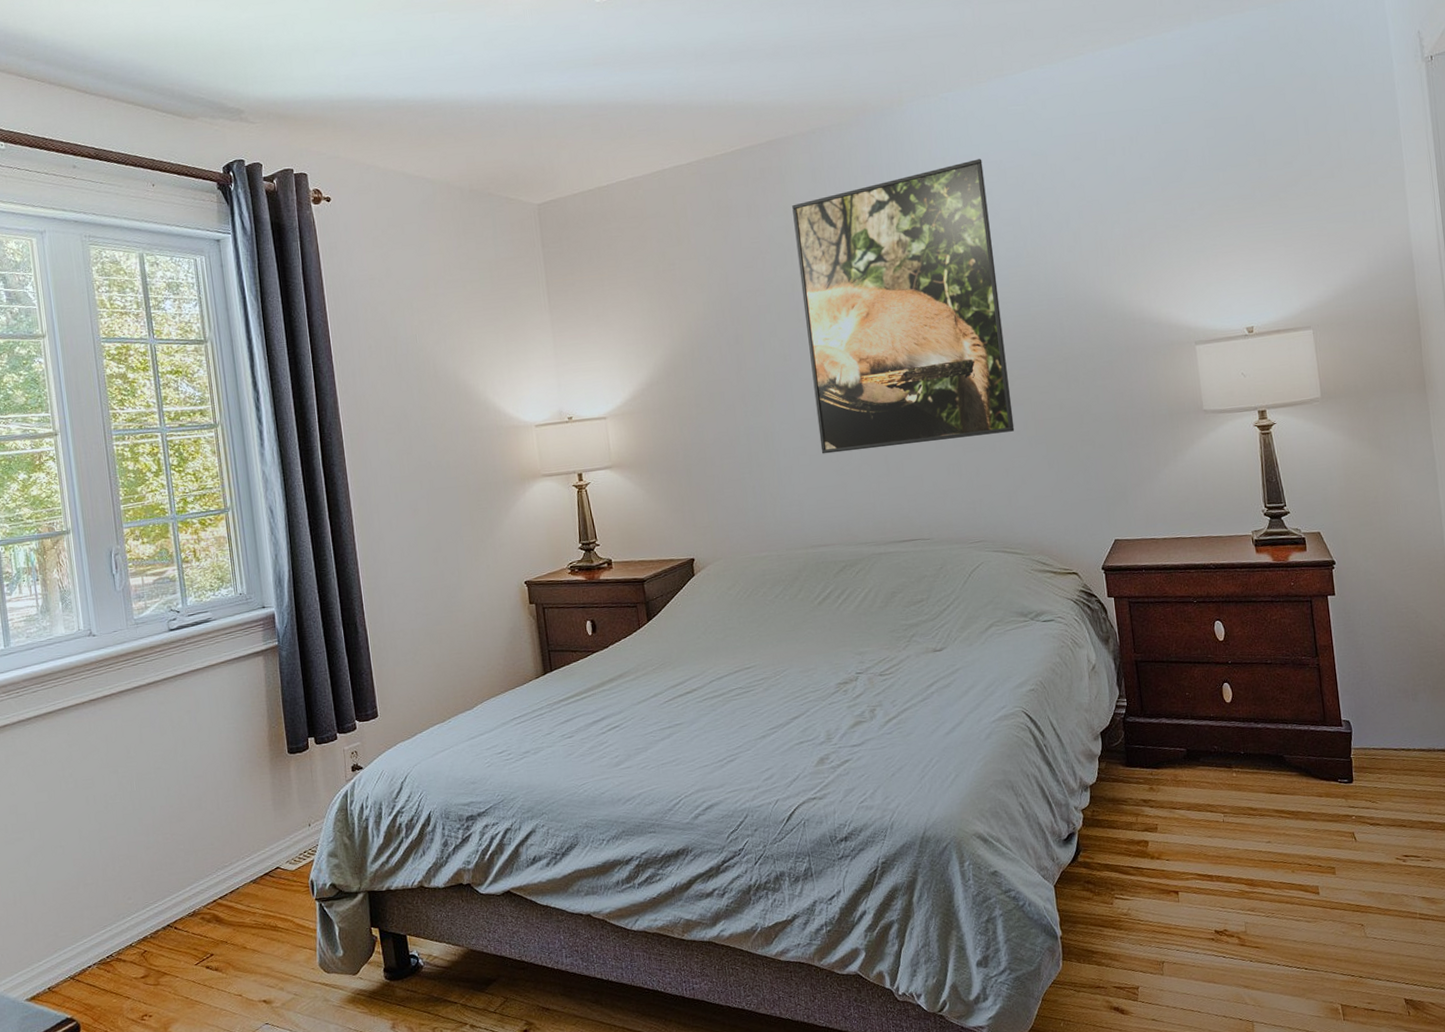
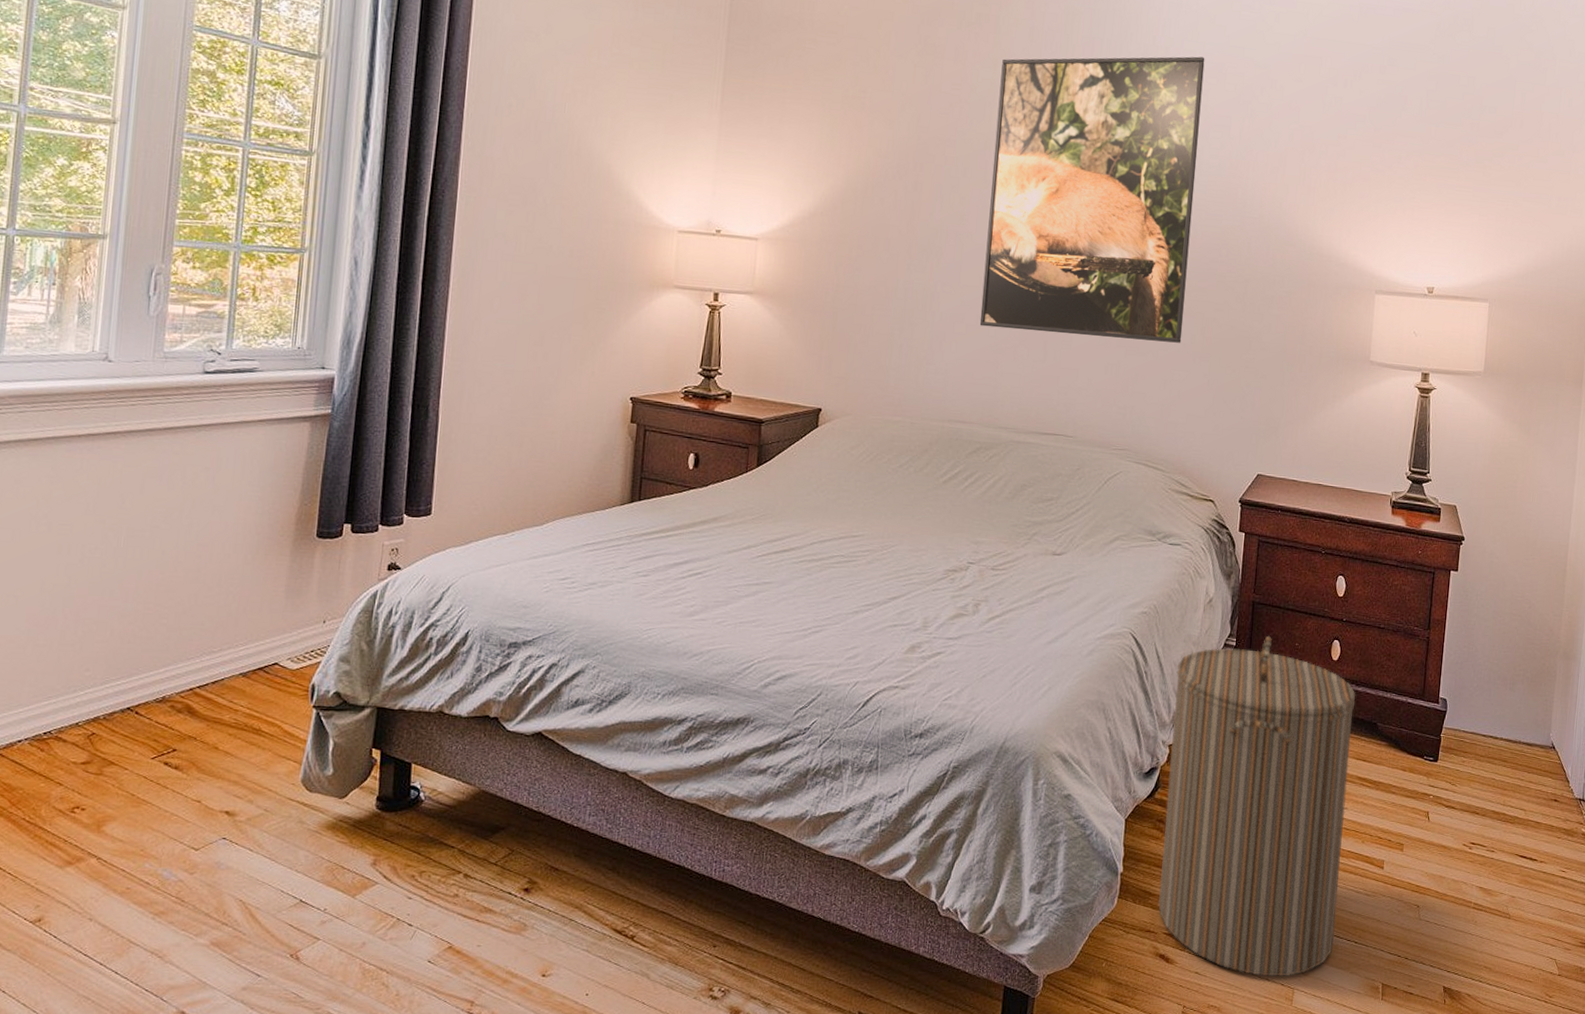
laundry hamper: none [1074,690,1284,1014] -> present [1157,635,1356,977]

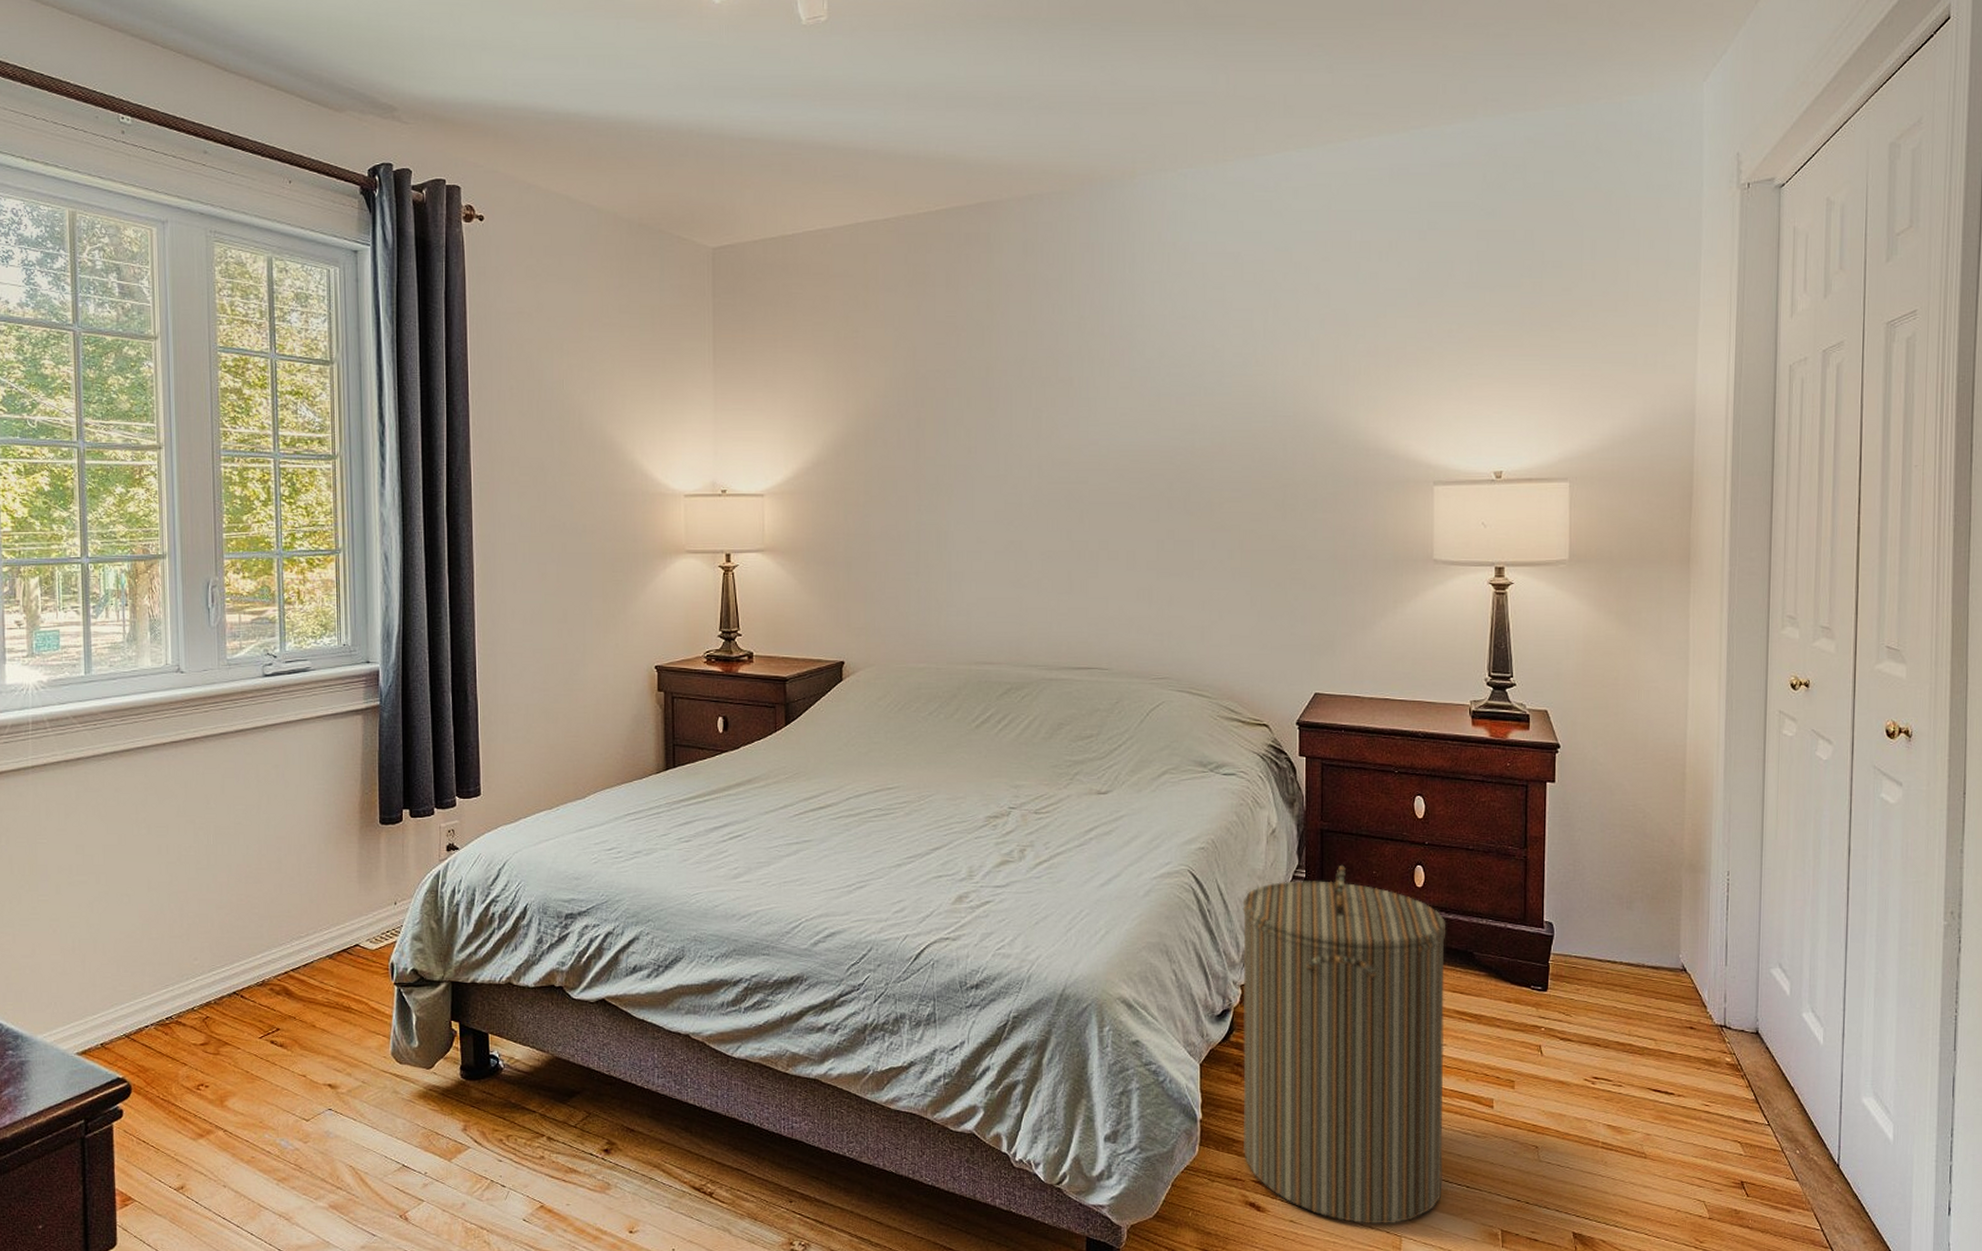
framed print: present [979,56,1205,343] -> none [997,248,1218,562]

